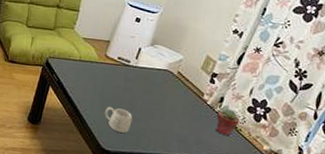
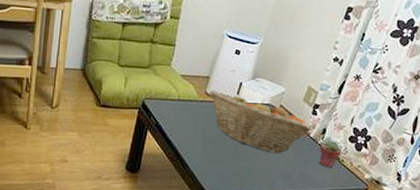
mug: present [105,107,133,133] -> none [207,148,236,174]
fruit basket: none [109,53,210,118] -> present [209,90,313,154]

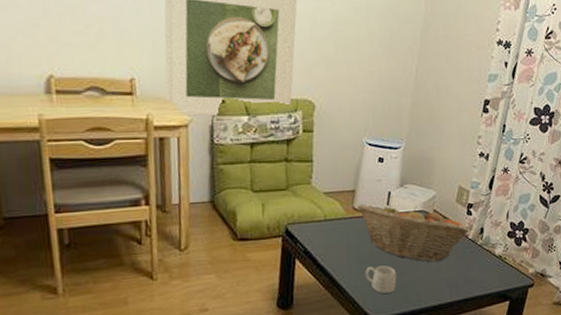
mug: none [207,148,236,174] -> present [365,265,397,294]
potted succulent: present [319,140,342,168] -> none [481,238,503,268]

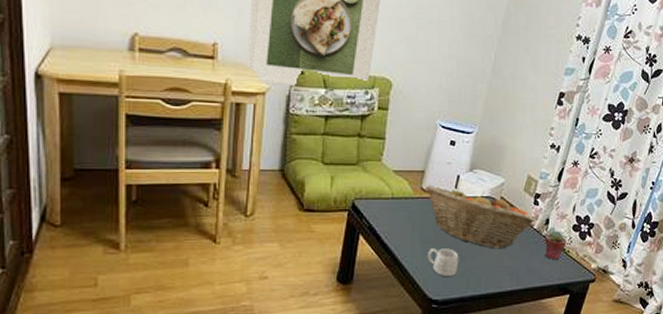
potted succulent: none [481,238,503,268] -> present [545,230,567,260]

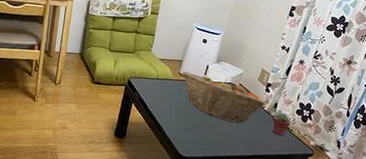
mug: present [428,248,459,276] -> none [181,118,205,140]

